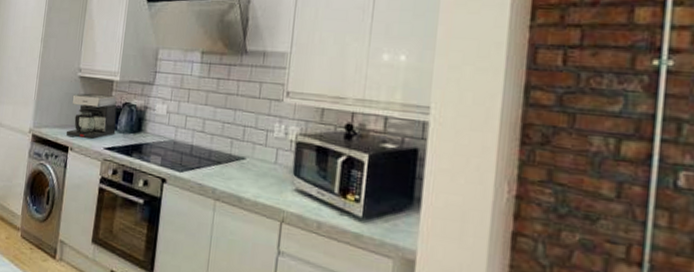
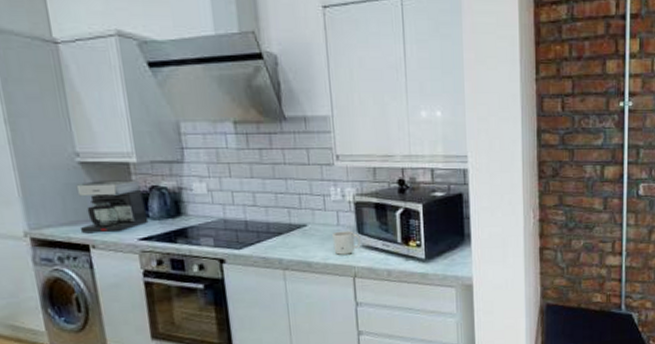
mug: none [266,169,297,197] -> present [332,230,362,255]

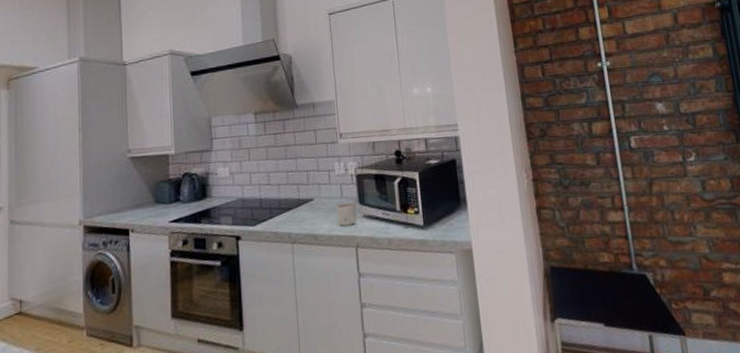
coffee maker: present [76,180,149,234] -> none [123,169,179,220]

